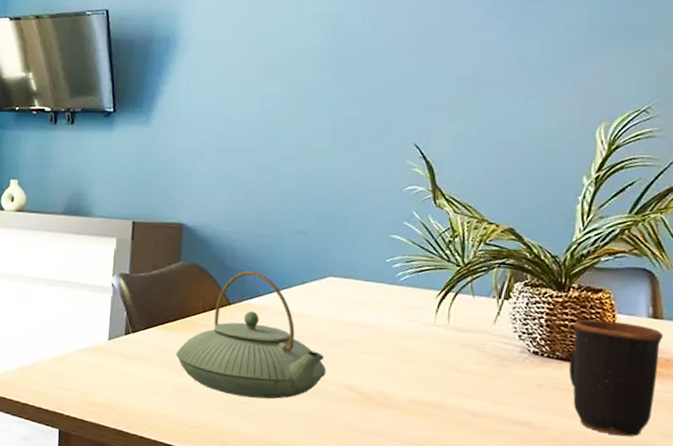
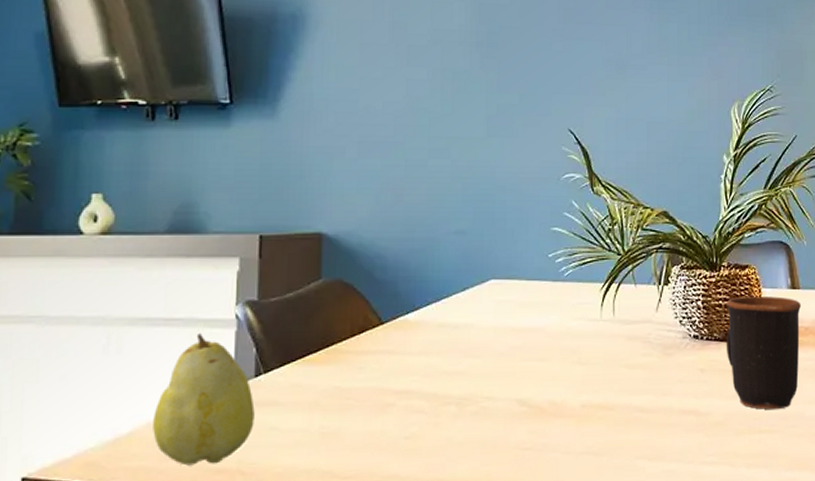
fruit: none [49,294,124,398] -> present [153,332,255,466]
teapot: present [175,271,326,399] -> none [319,282,494,432]

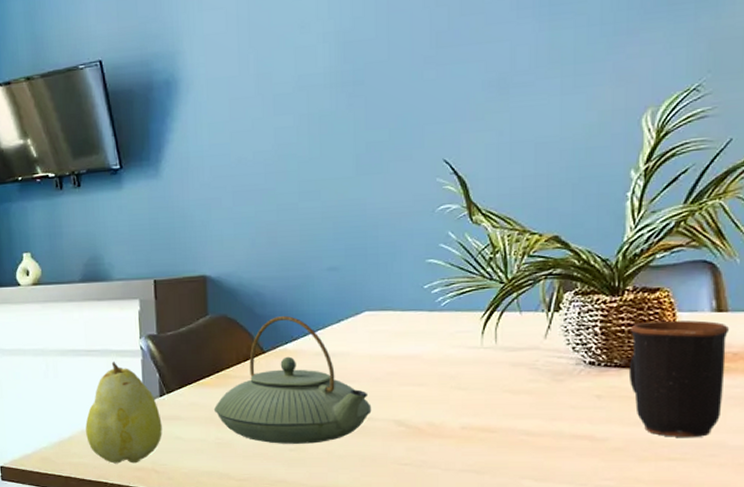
teapot: none [319,282,494,432] -> present [213,316,372,444]

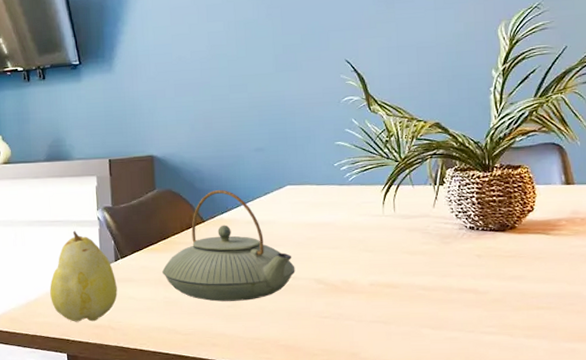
mug: present [628,320,730,437] -> none [500,191,577,289]

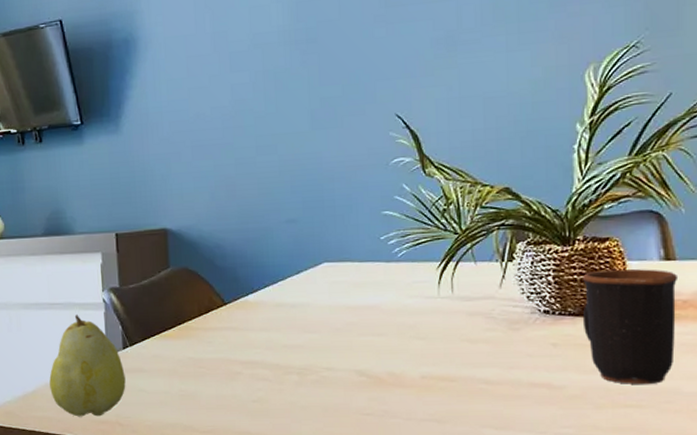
teapot: present [161,190,295,302] -> none [176,268,333,395]
mug: none [500,191,577,289] -> present [582,268,679,384]

